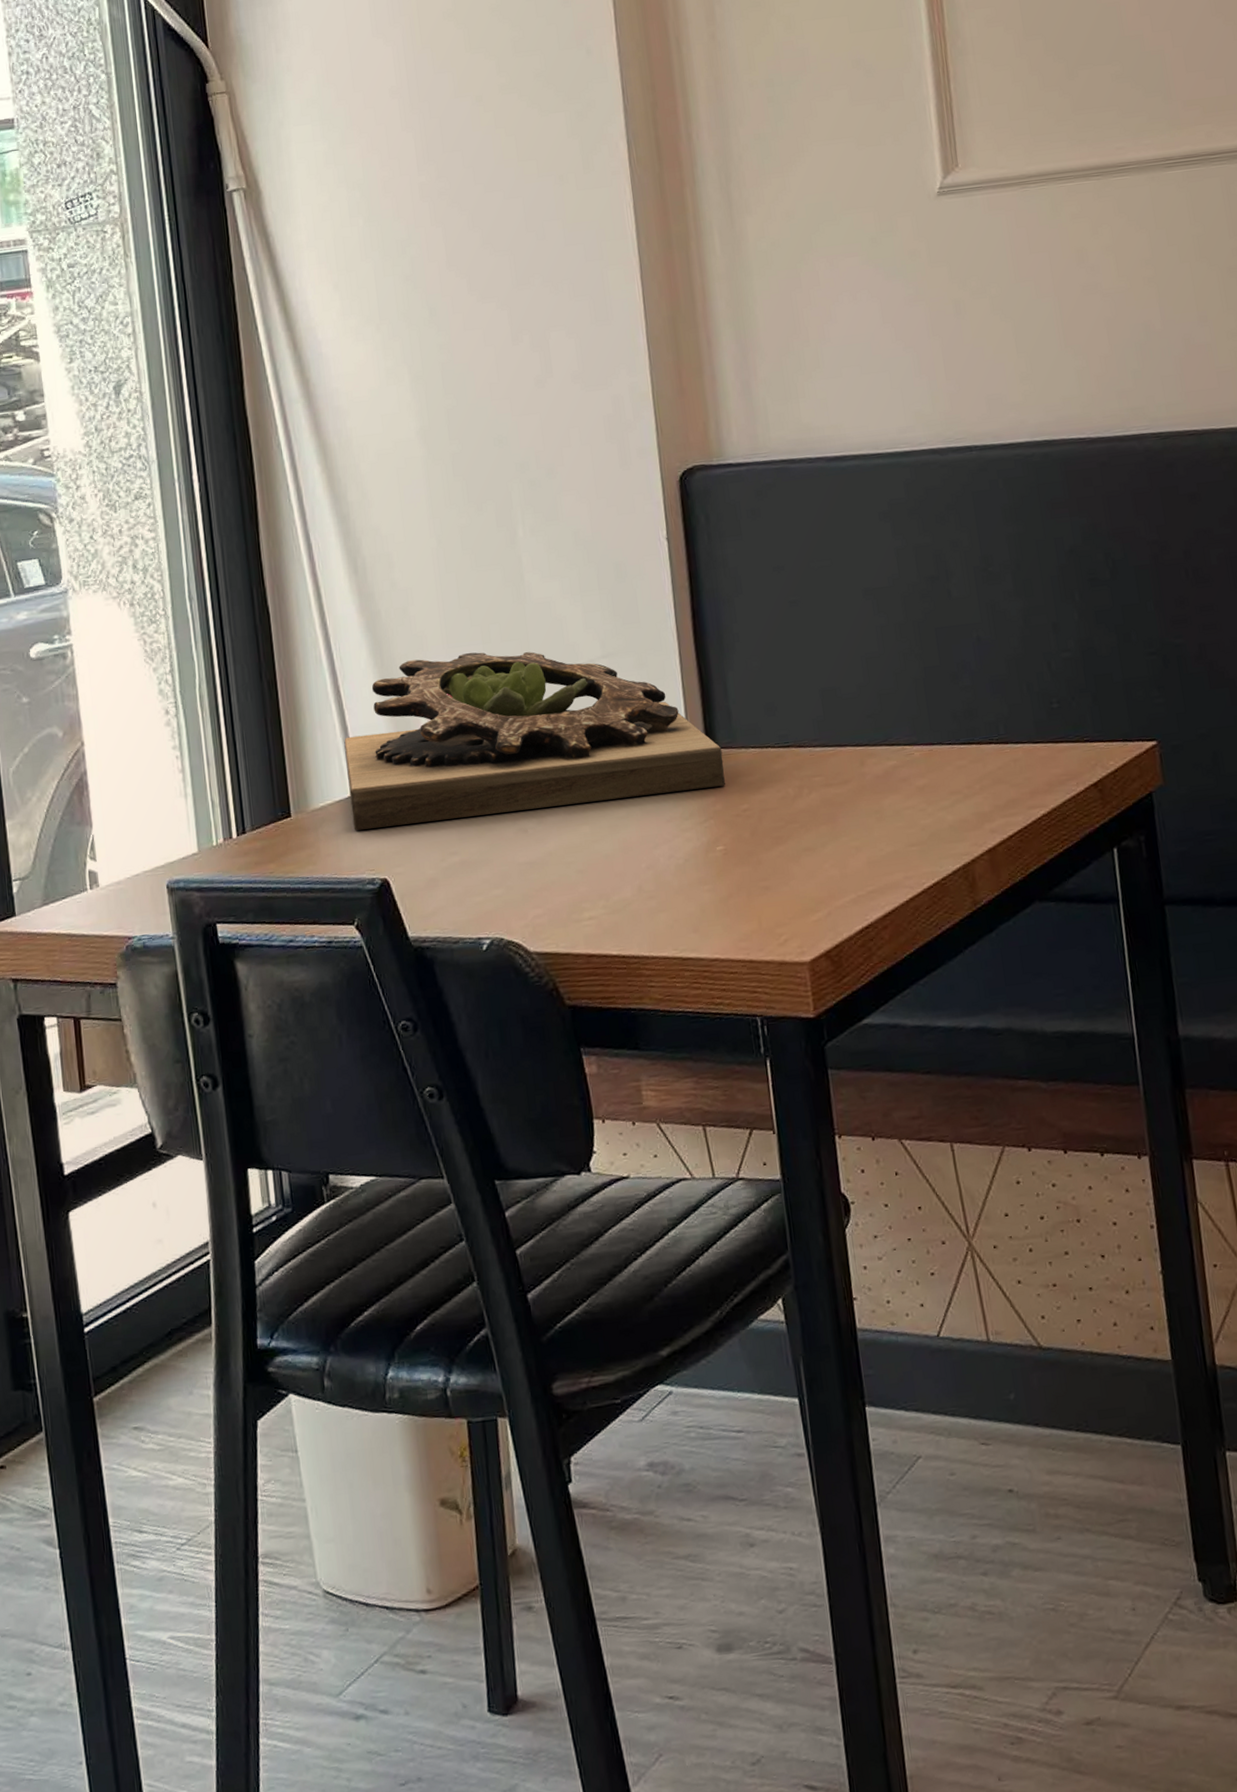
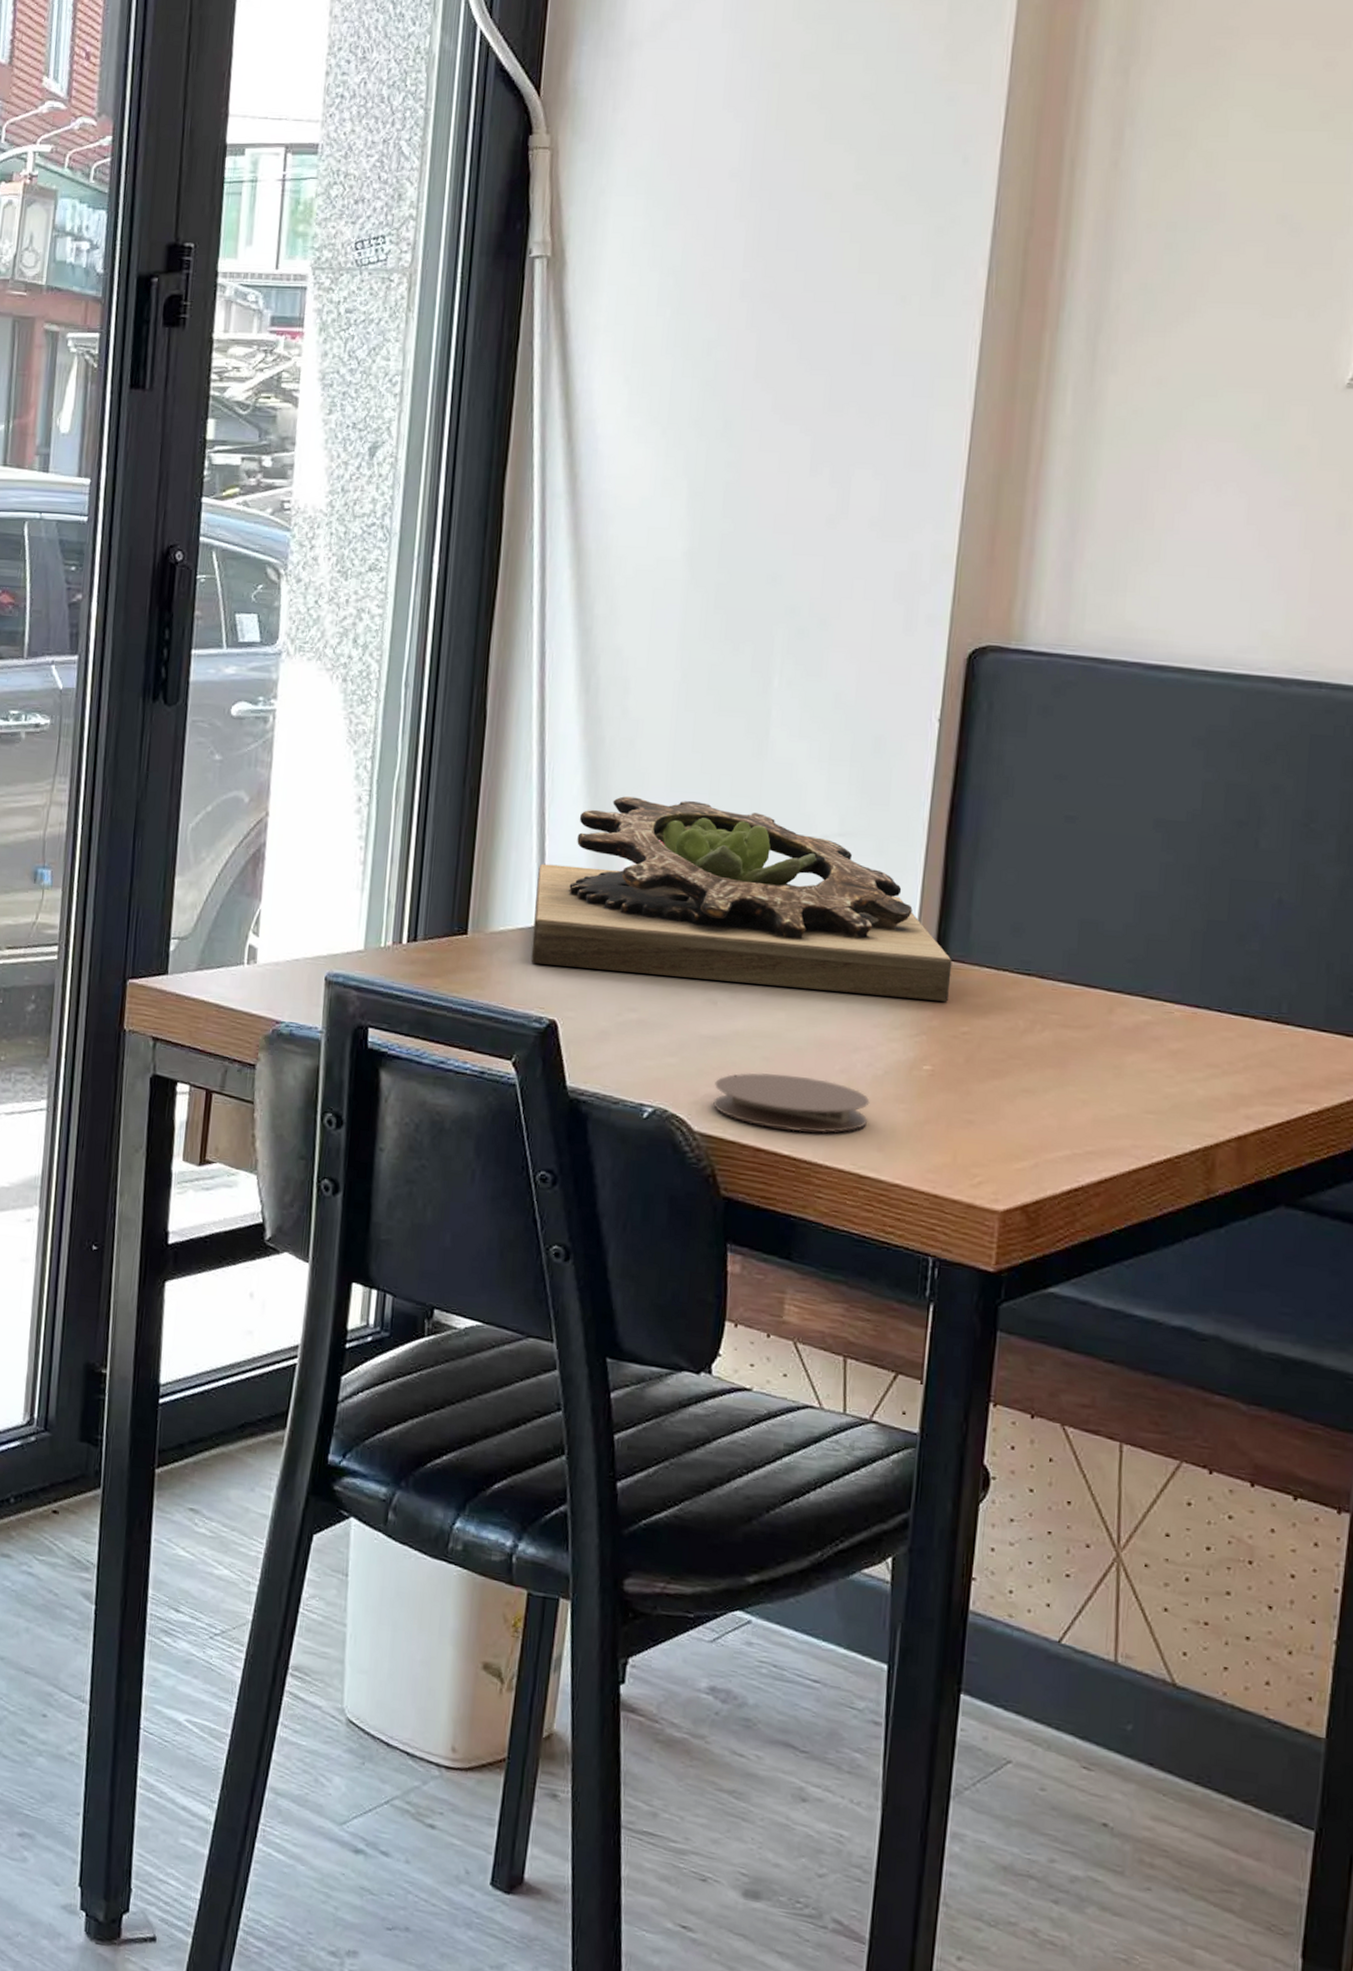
coaster: none [540,879,680,934] -> present [713,1073,870,1133]

